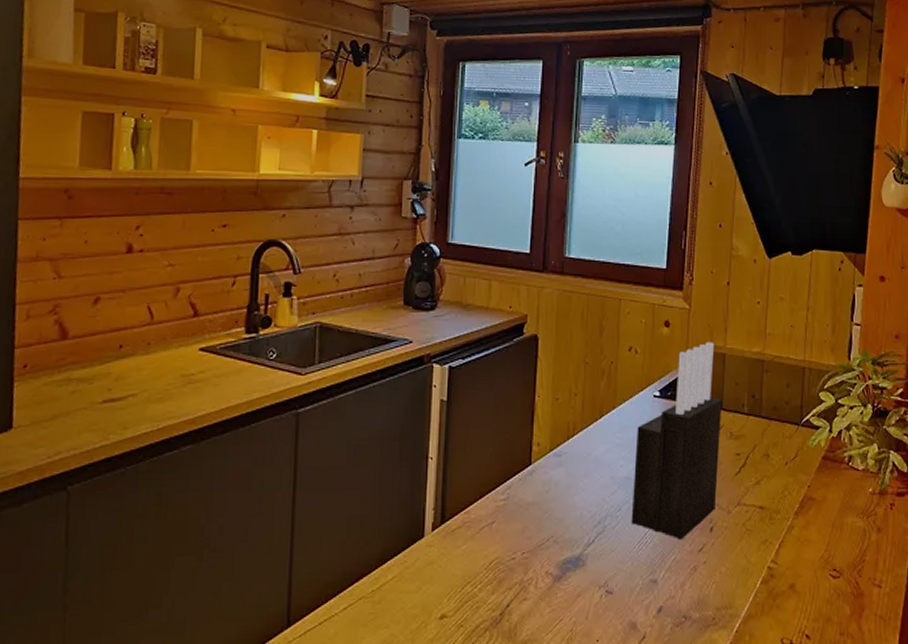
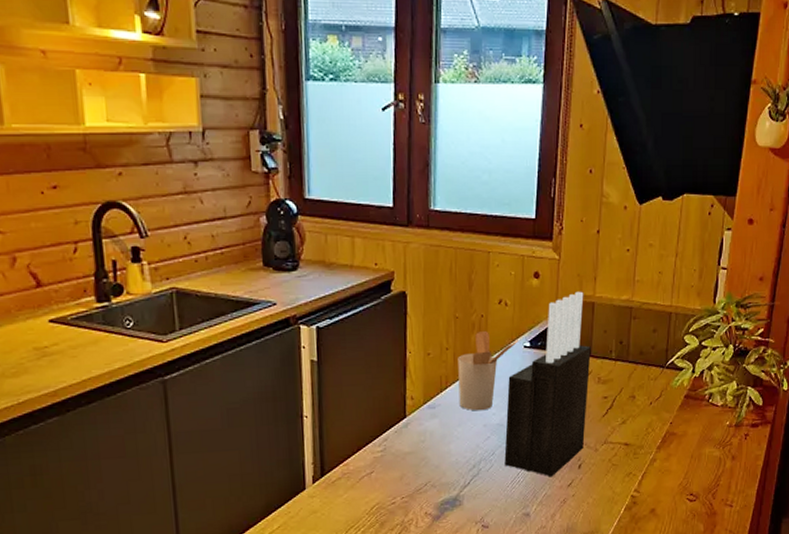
utensil holder: none [586,377,648,462] -> present [458,330,518,411]

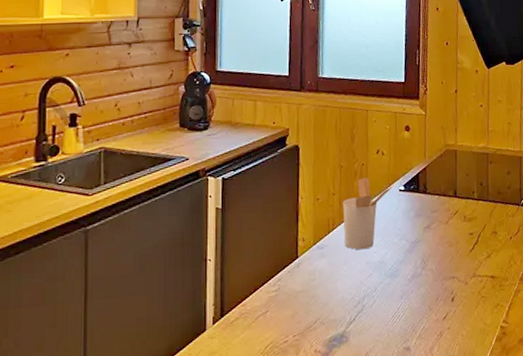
knife block: present [504,291,591,477] -> none [385,141,457,311]

